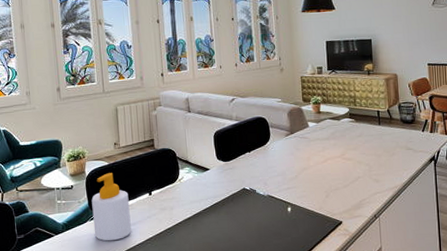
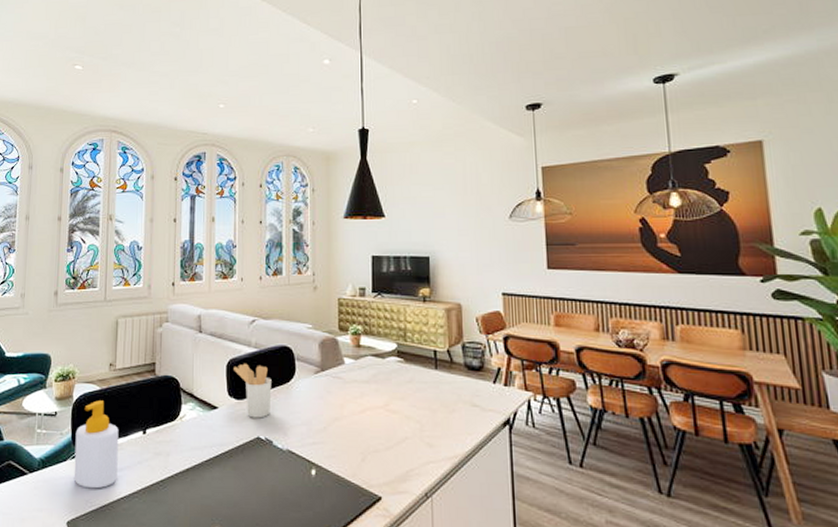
utensil holder: none [220,133,253,175] -> present [234,363,272,418]

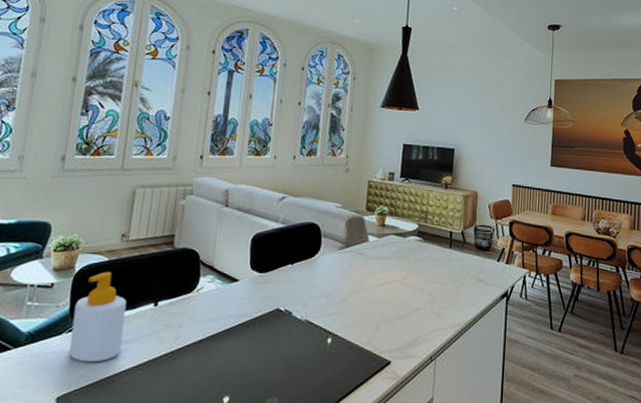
utensil holder: present [234,363,272,418] -> none [258,238,297,291]

